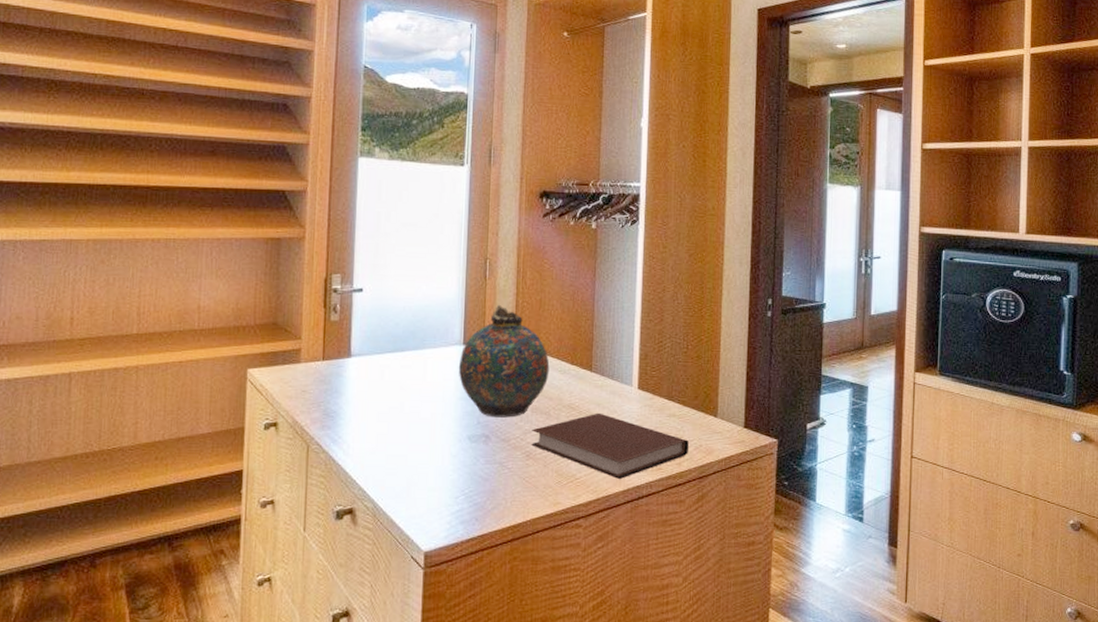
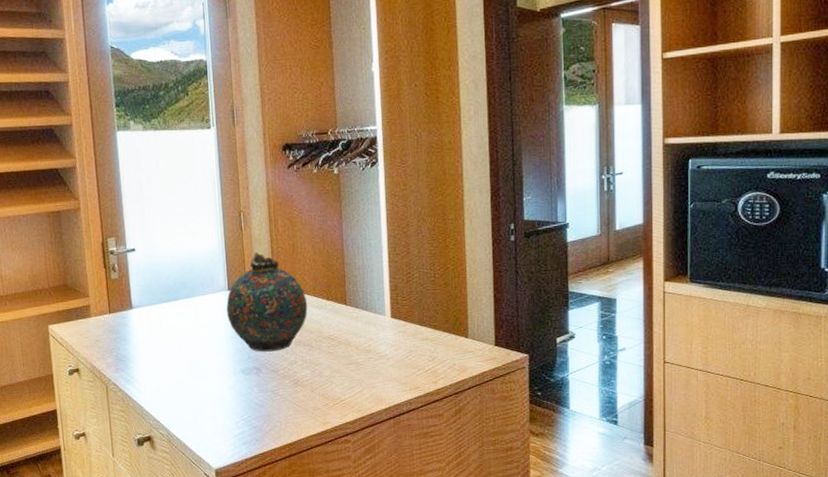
notebook: present [531,412,689,479] -> none [297,341,443,399]

